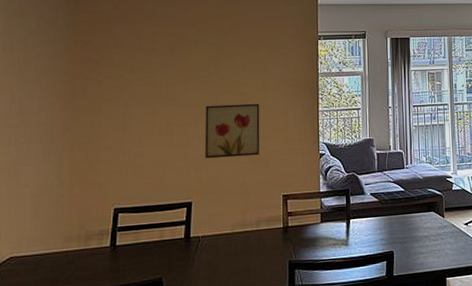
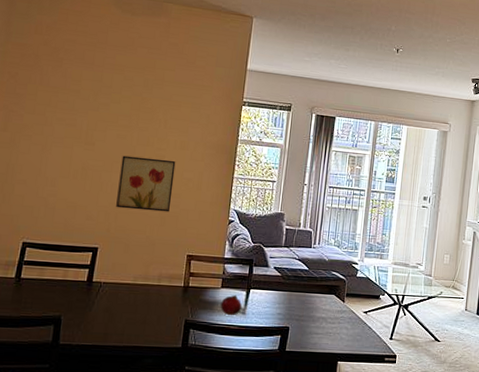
fruit: none [323,227,343,250] -> present [220,294,242,316]

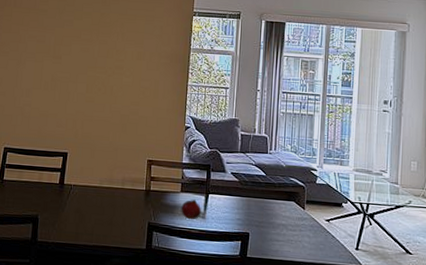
wall art: present [116,155,176,212] -> none [82,67,134,119]

